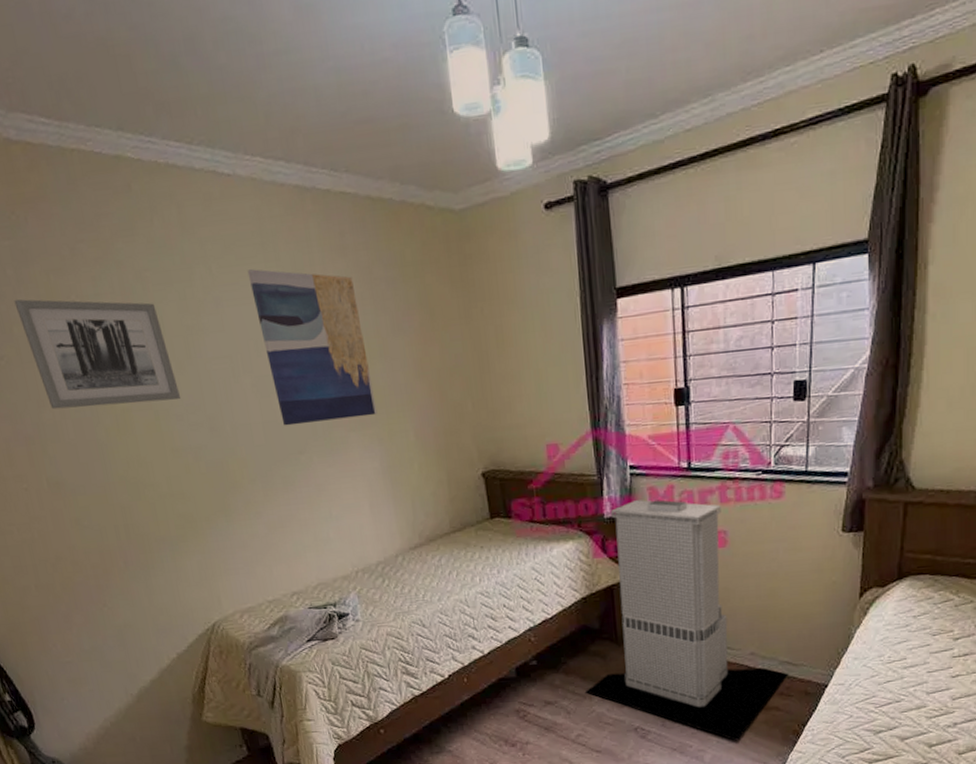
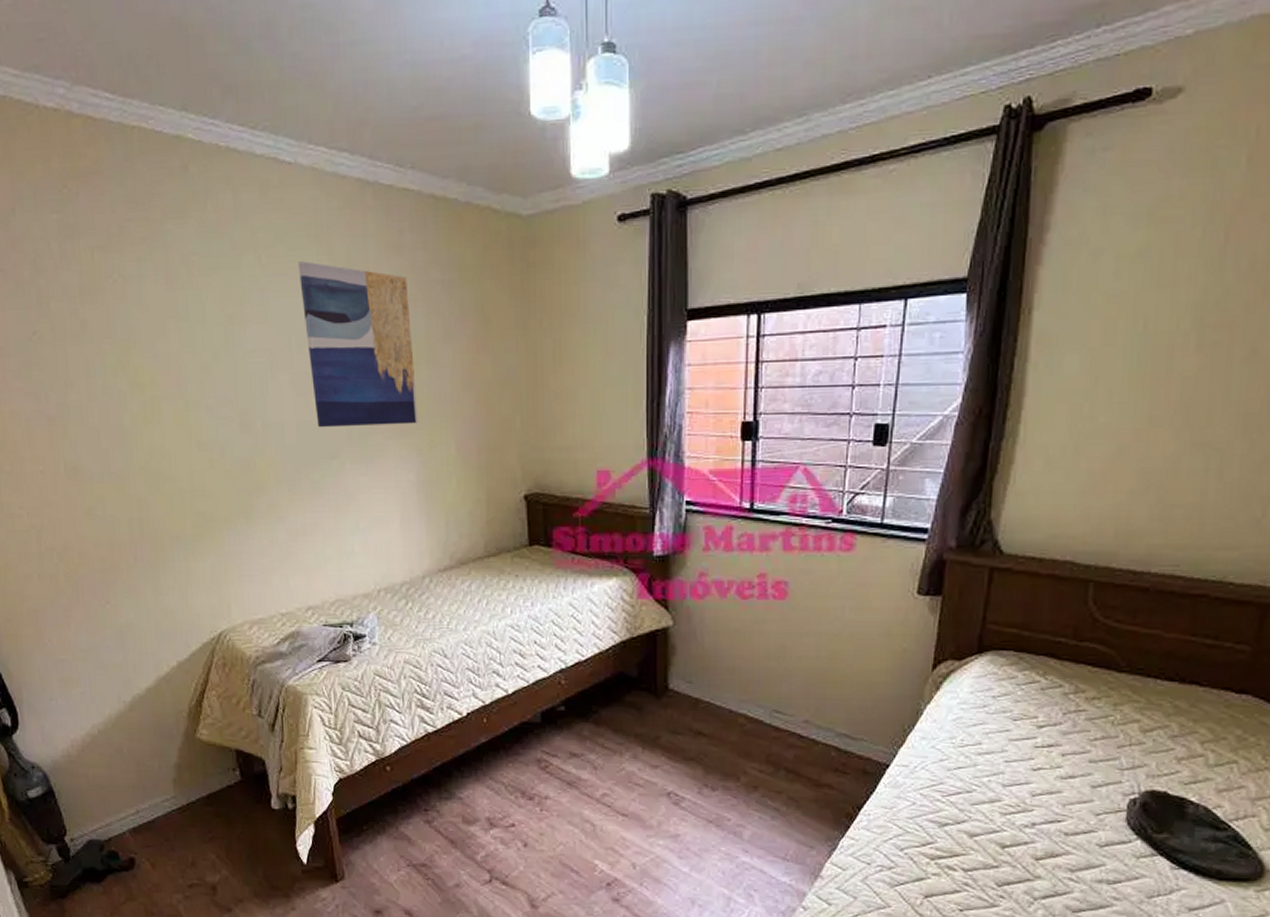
wall art: present [14,299,182,410] -> none [54,274,214,391]
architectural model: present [586,499,789,741] -> none [616,539,846,819]

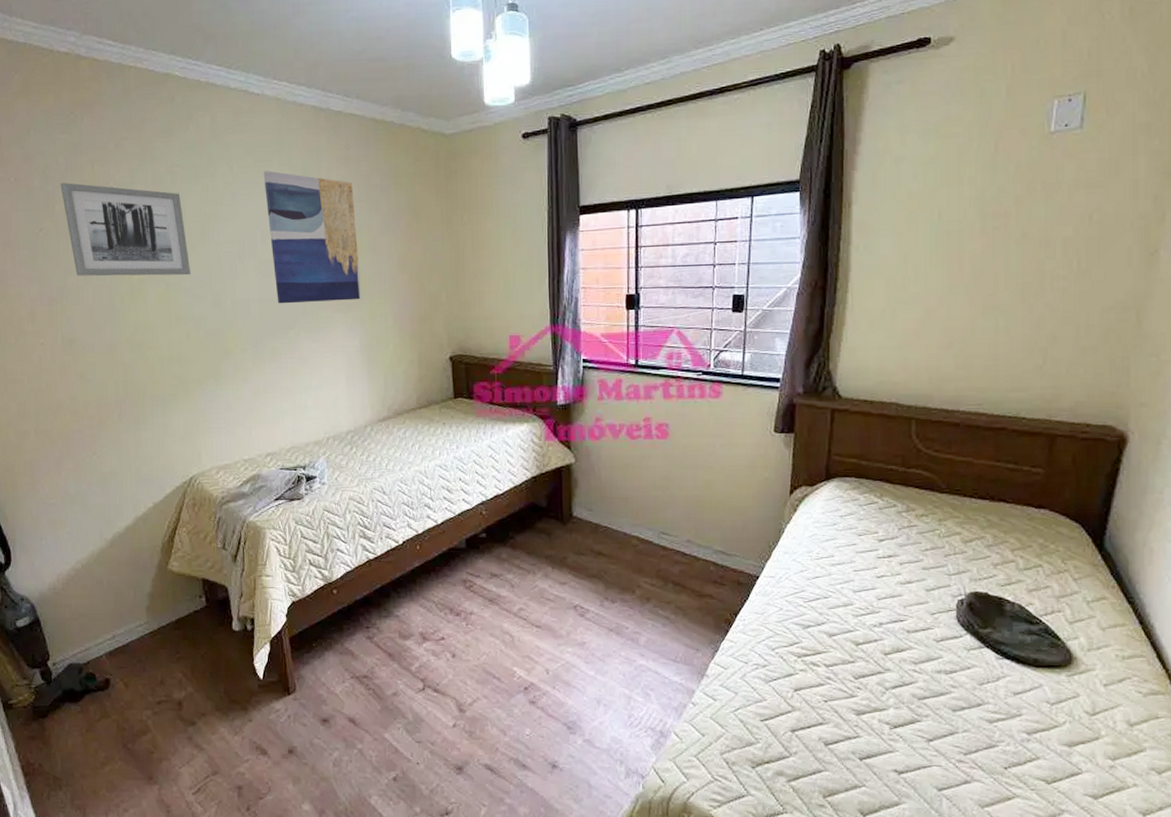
wall art: none [54,274,214,391] -> present [60,182,191,276]

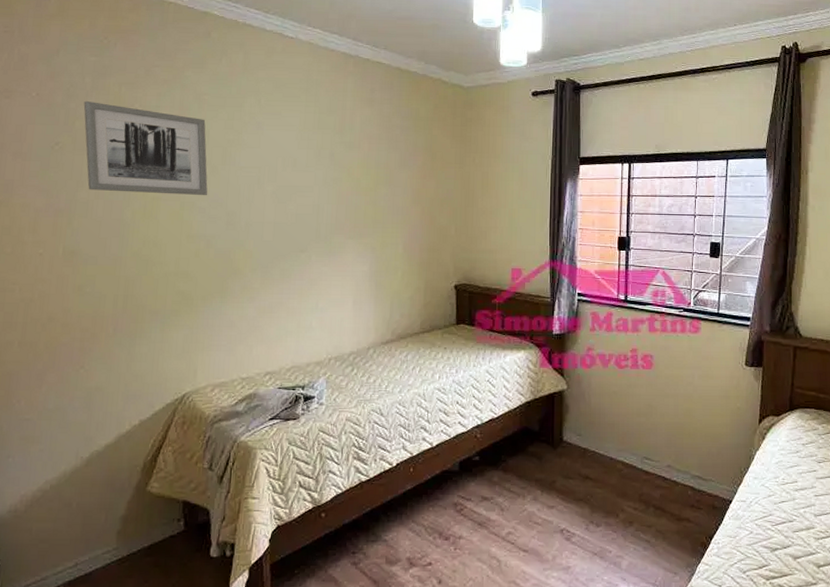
wall art: present [263,171,362,304] -> none [289,106,375,229]

